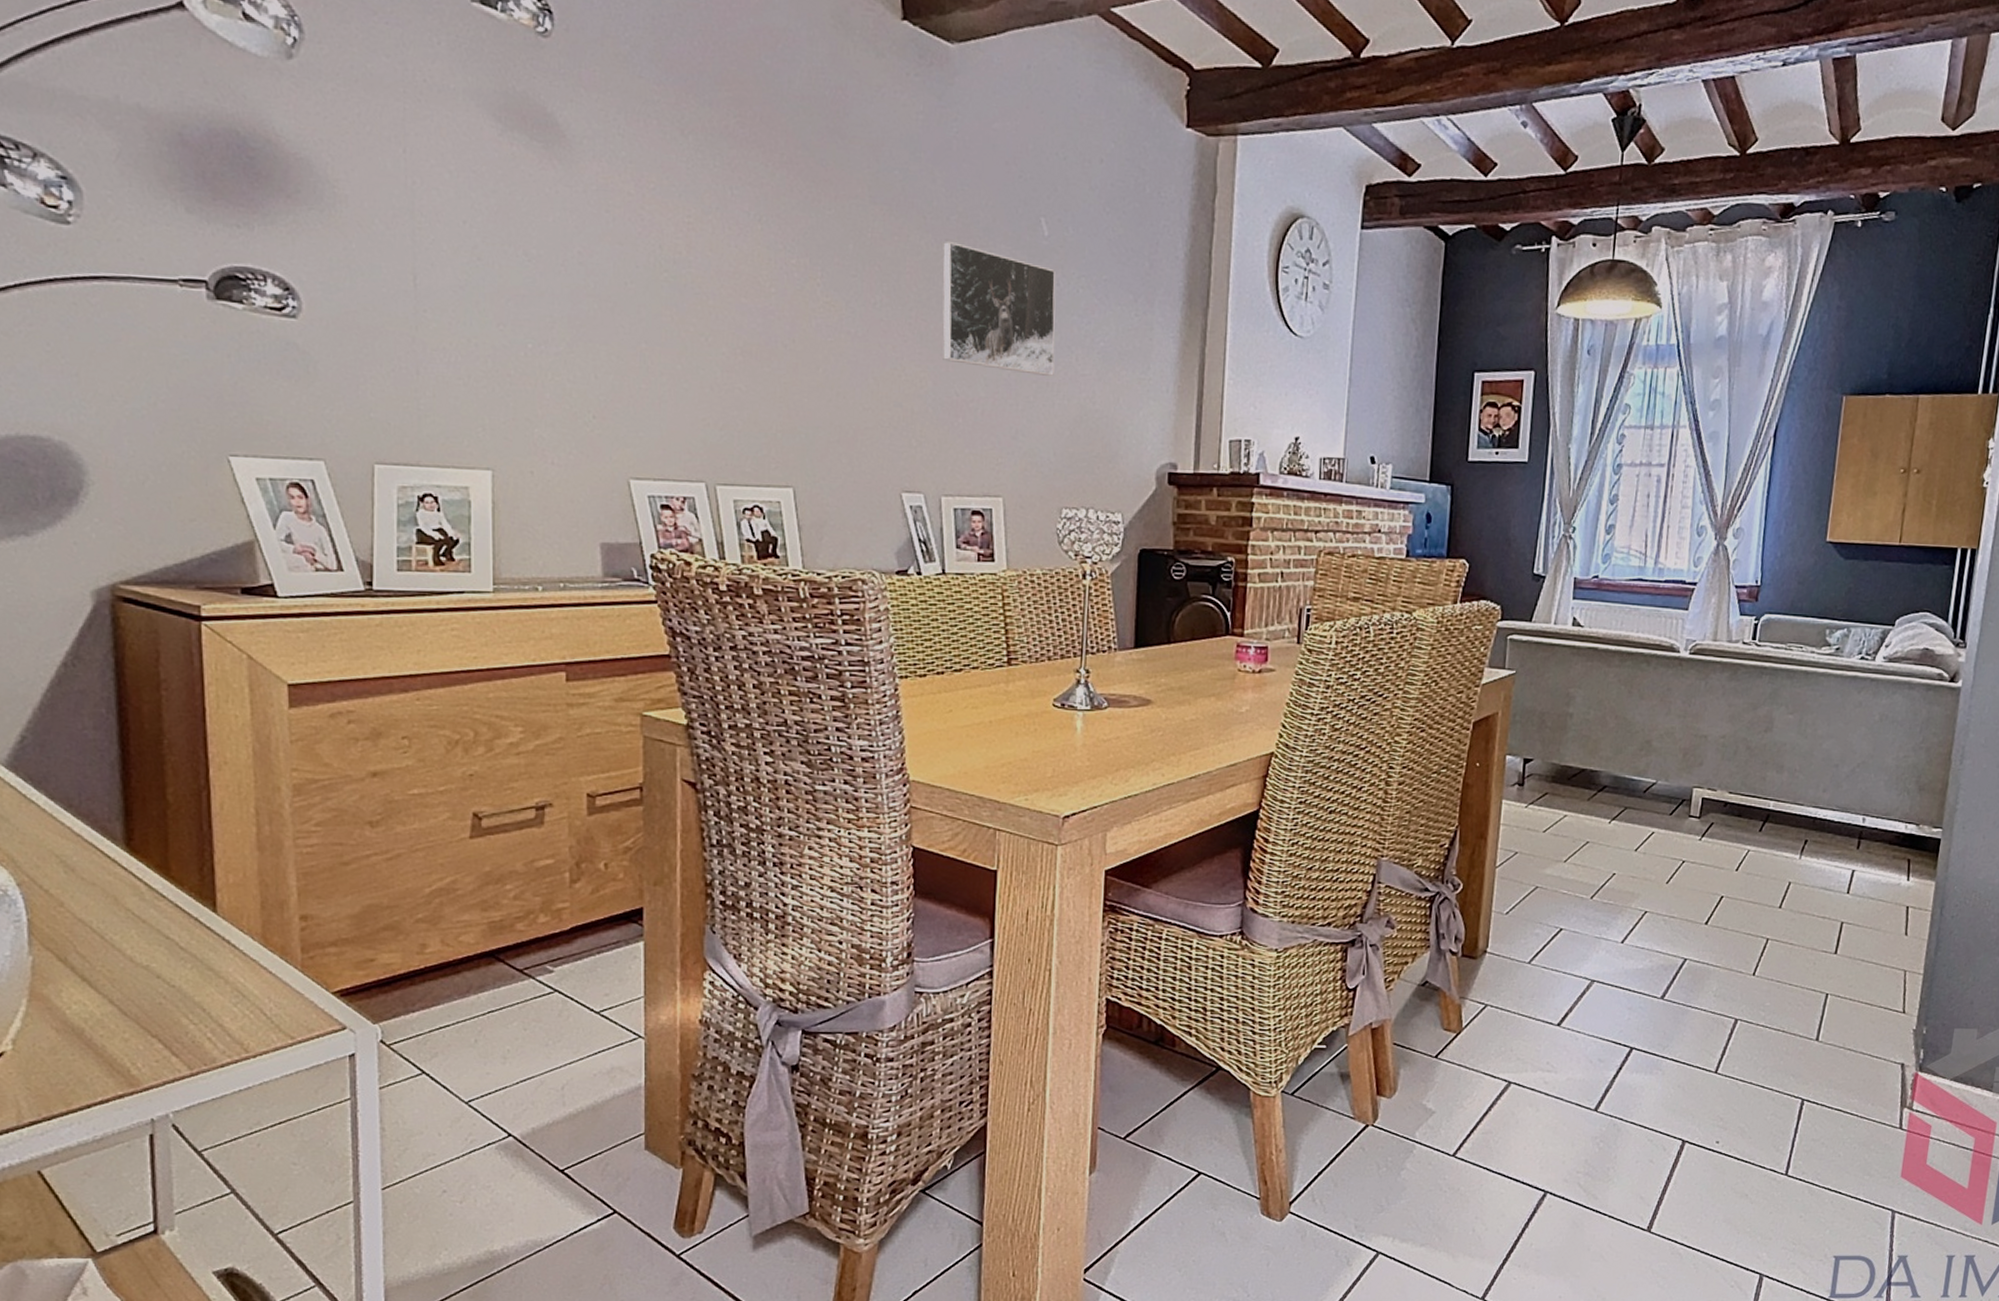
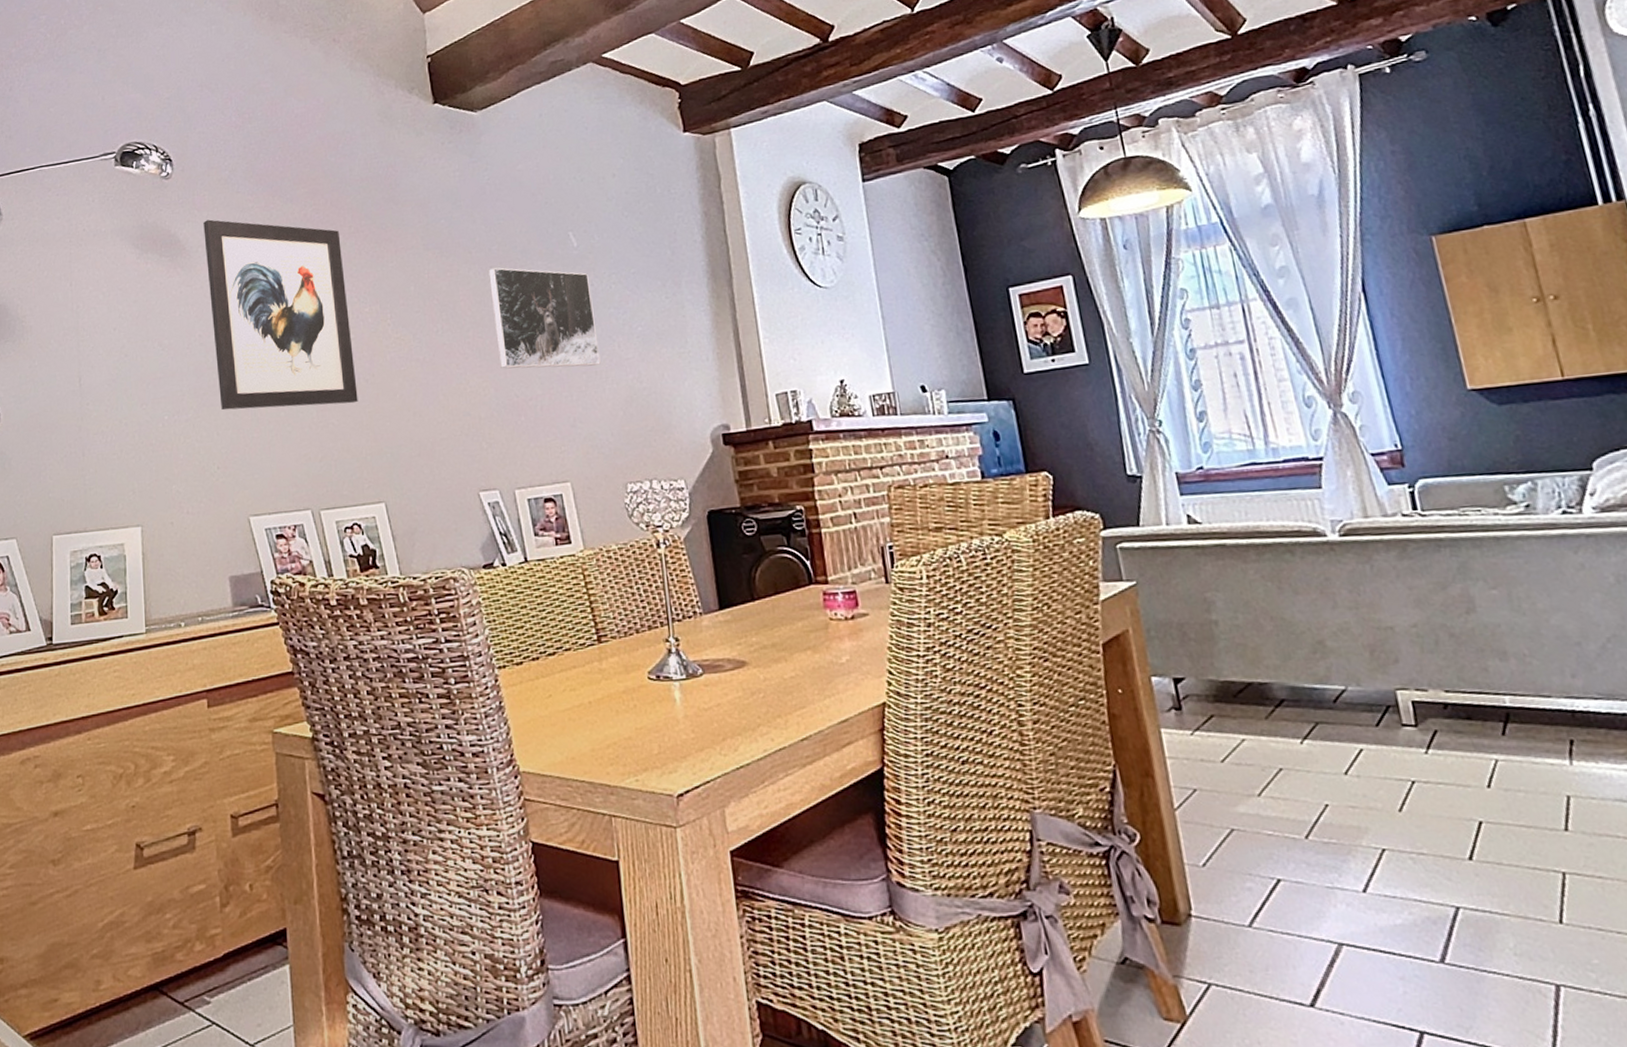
wall art: none [591,104,773,370] -> present [203,219,358,411]

